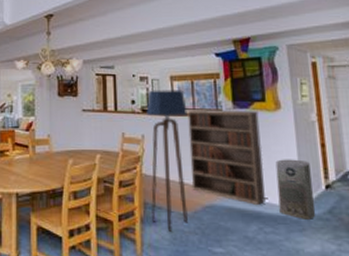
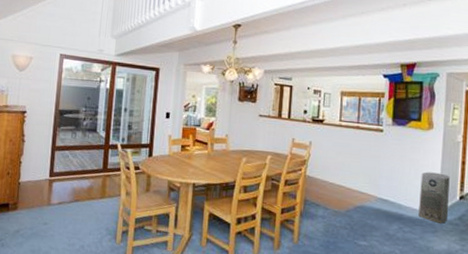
floor lamp: present [146,90,188,231] -> none [310,102,352,225]
bookshelf: present [187,108,265,205] -> none [347,122,413,209]

